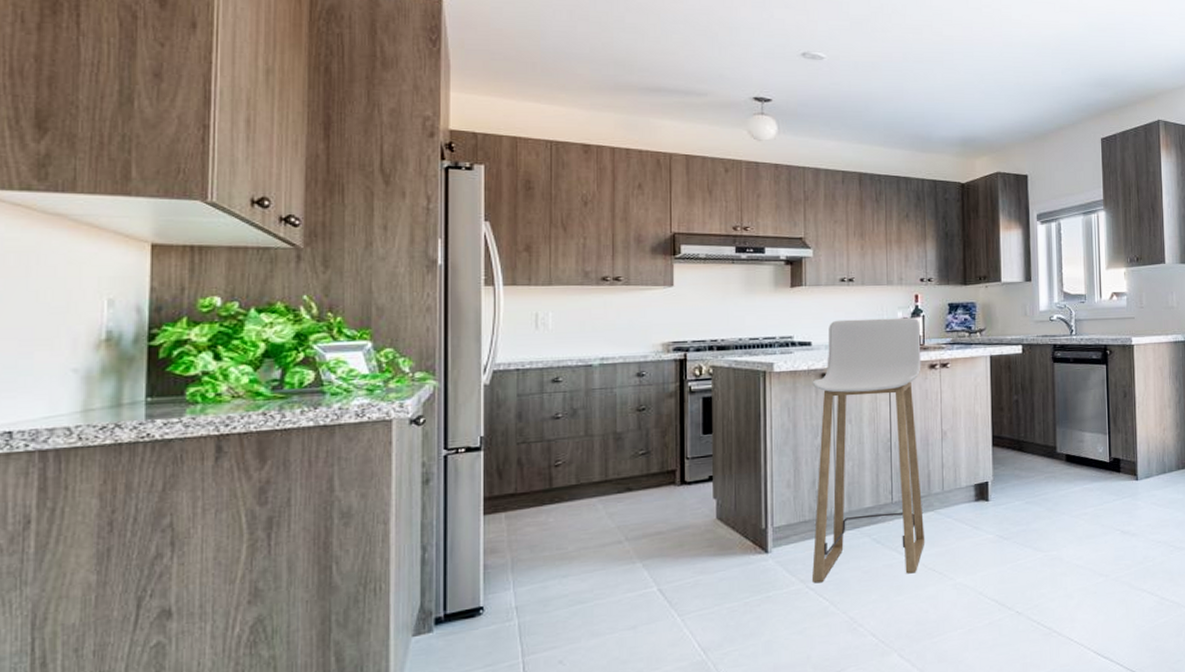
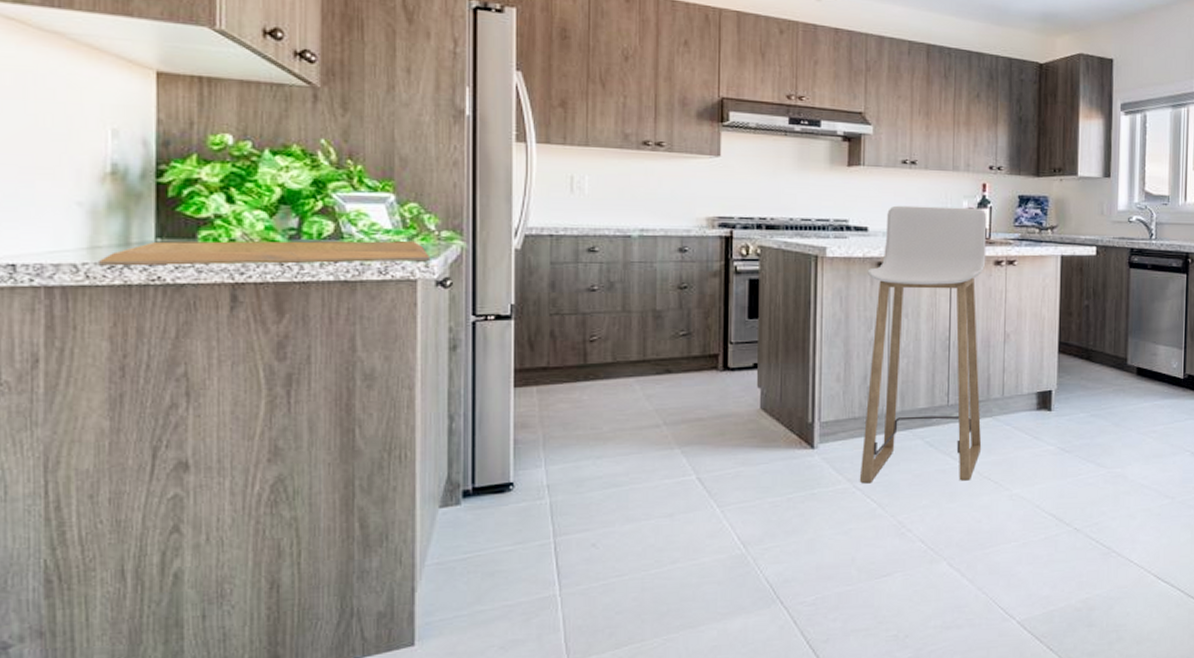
chopping board: none [91,384,405,427] -> present [99,240,431,266]

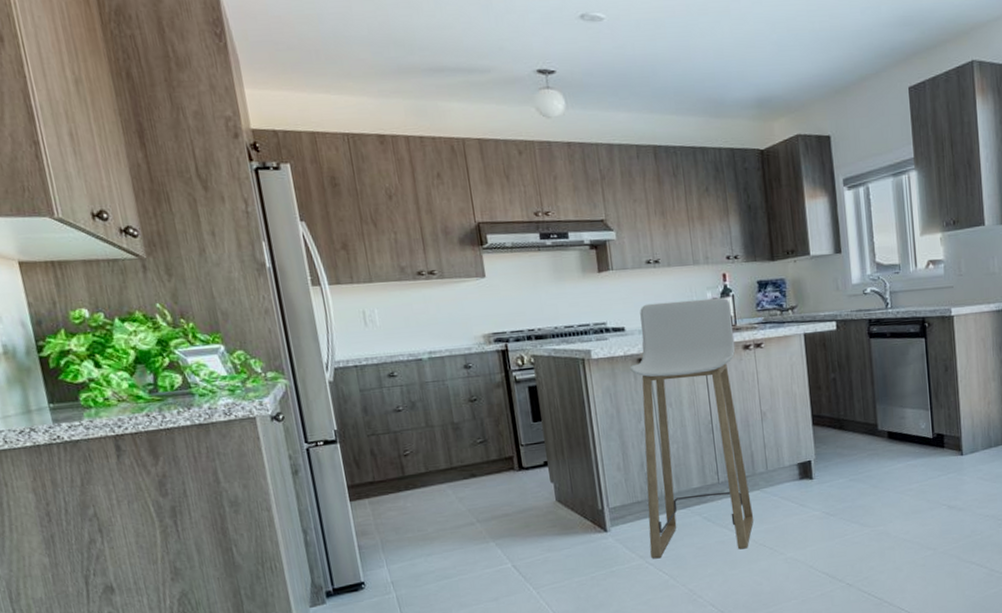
chopping board: present [99,240,431,266] -> none [11,384,263,432]

